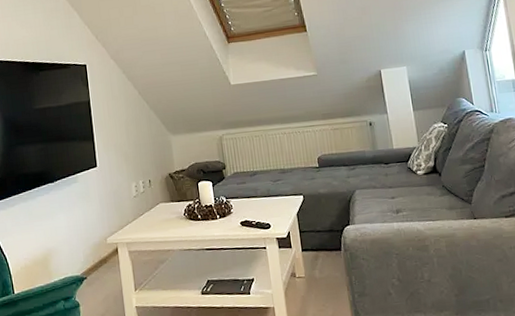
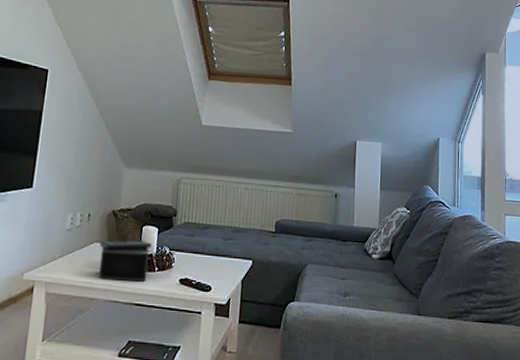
speaker: none [164,194,212,233] -> present [99,240,152,282]

